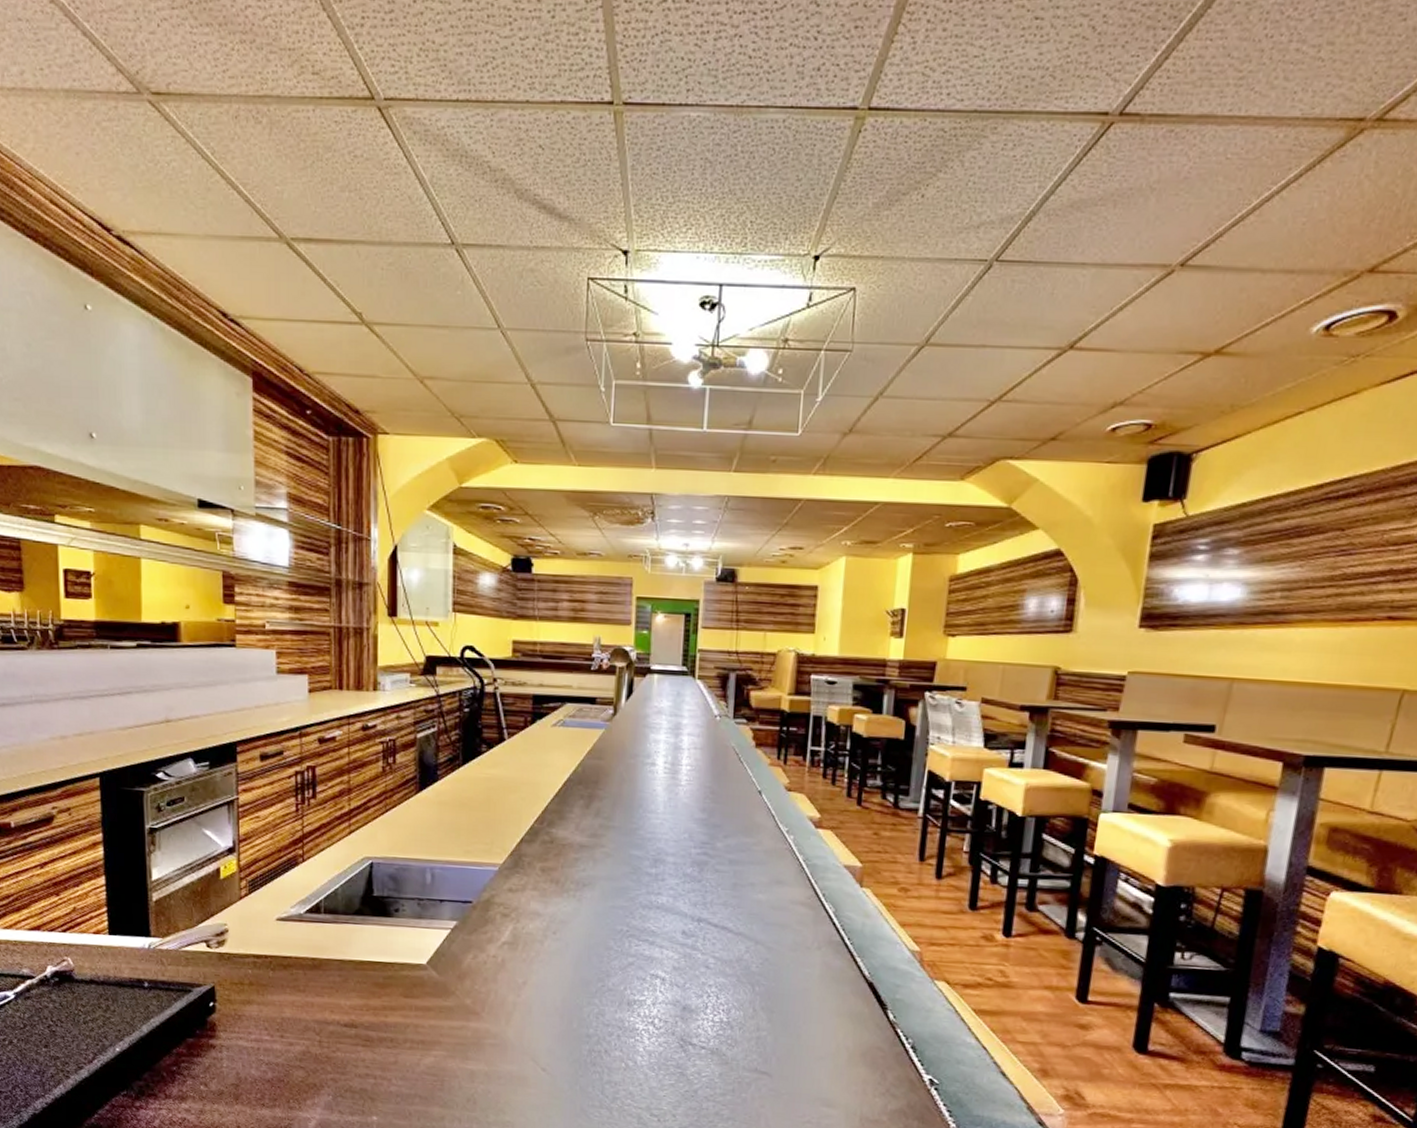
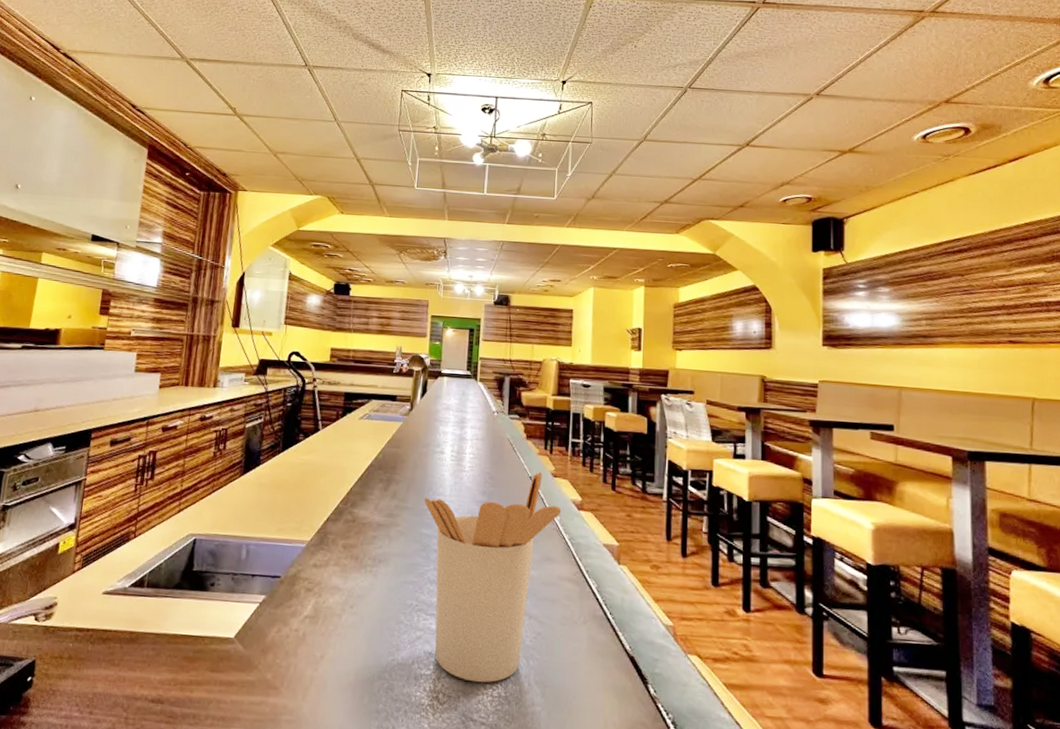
utensil holder: none [633,785,796,1009] -> present [424,472,562,683]

